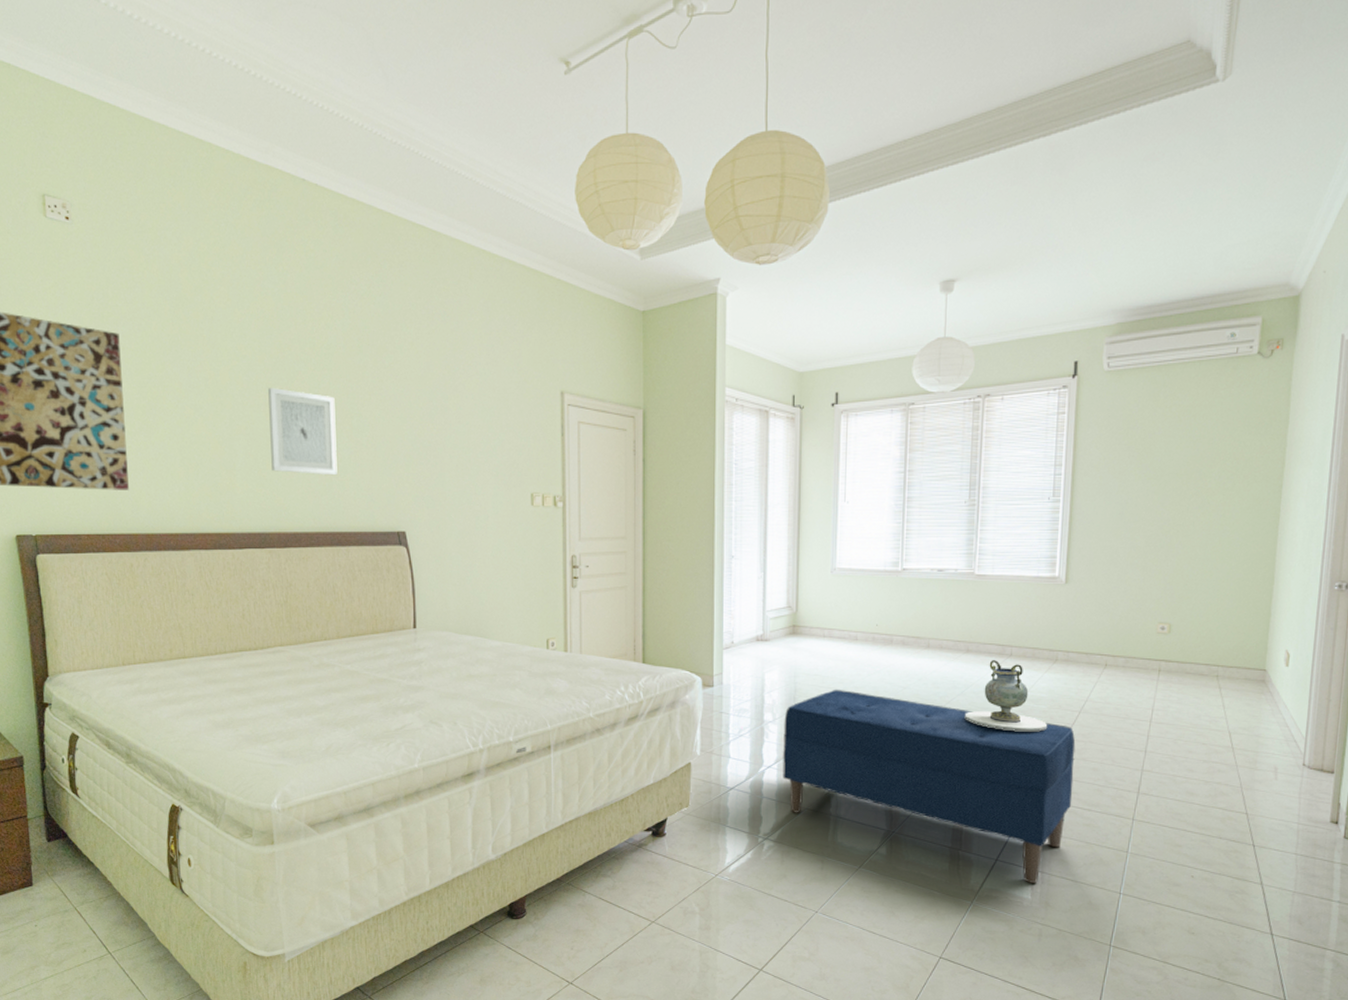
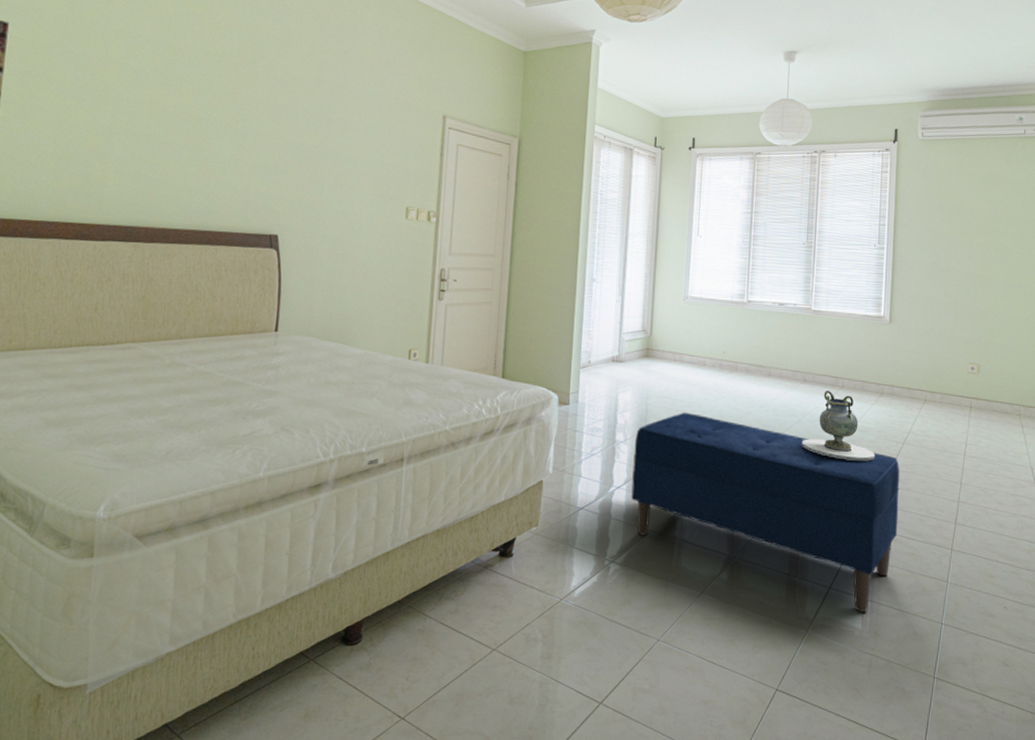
wall art: present [268,387,337,476] -> none [148,86,222,176]

